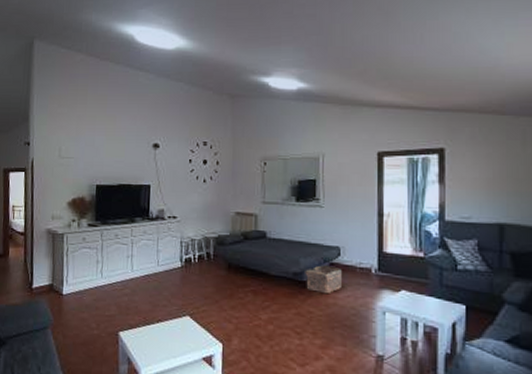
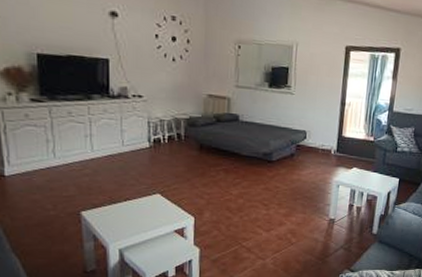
basket: present [305,265,342,293] -> none [274,146,307,171]

